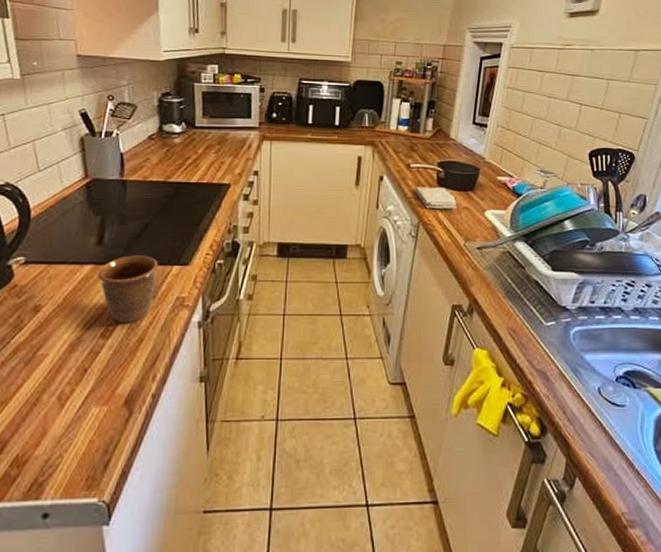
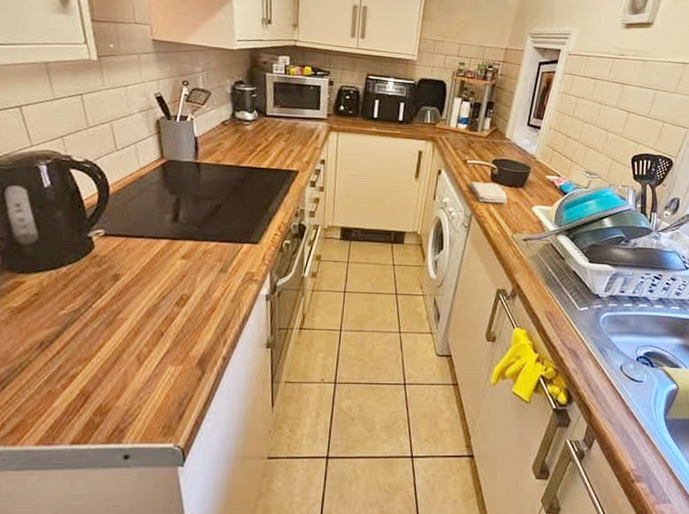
mug: present [97,255,159,323] -> none [172,232,230,294]

